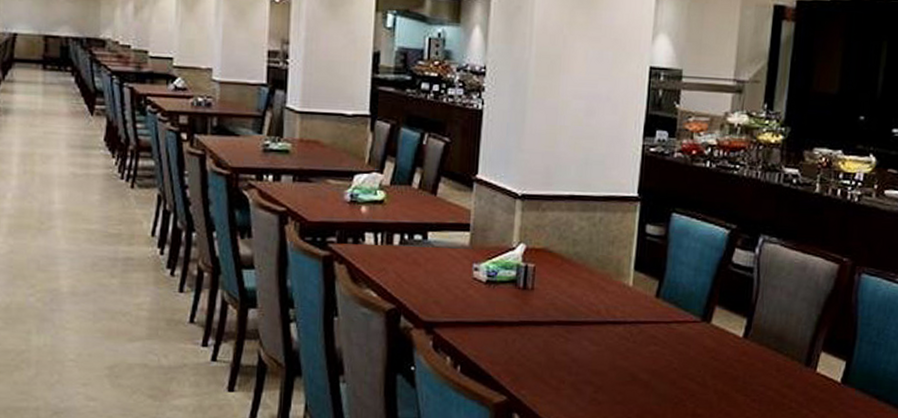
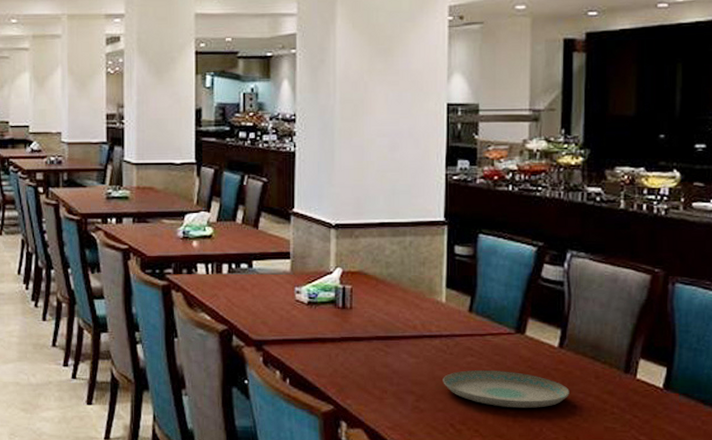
plate: none [623,360,750,402] -> present [443,369,570,409]

